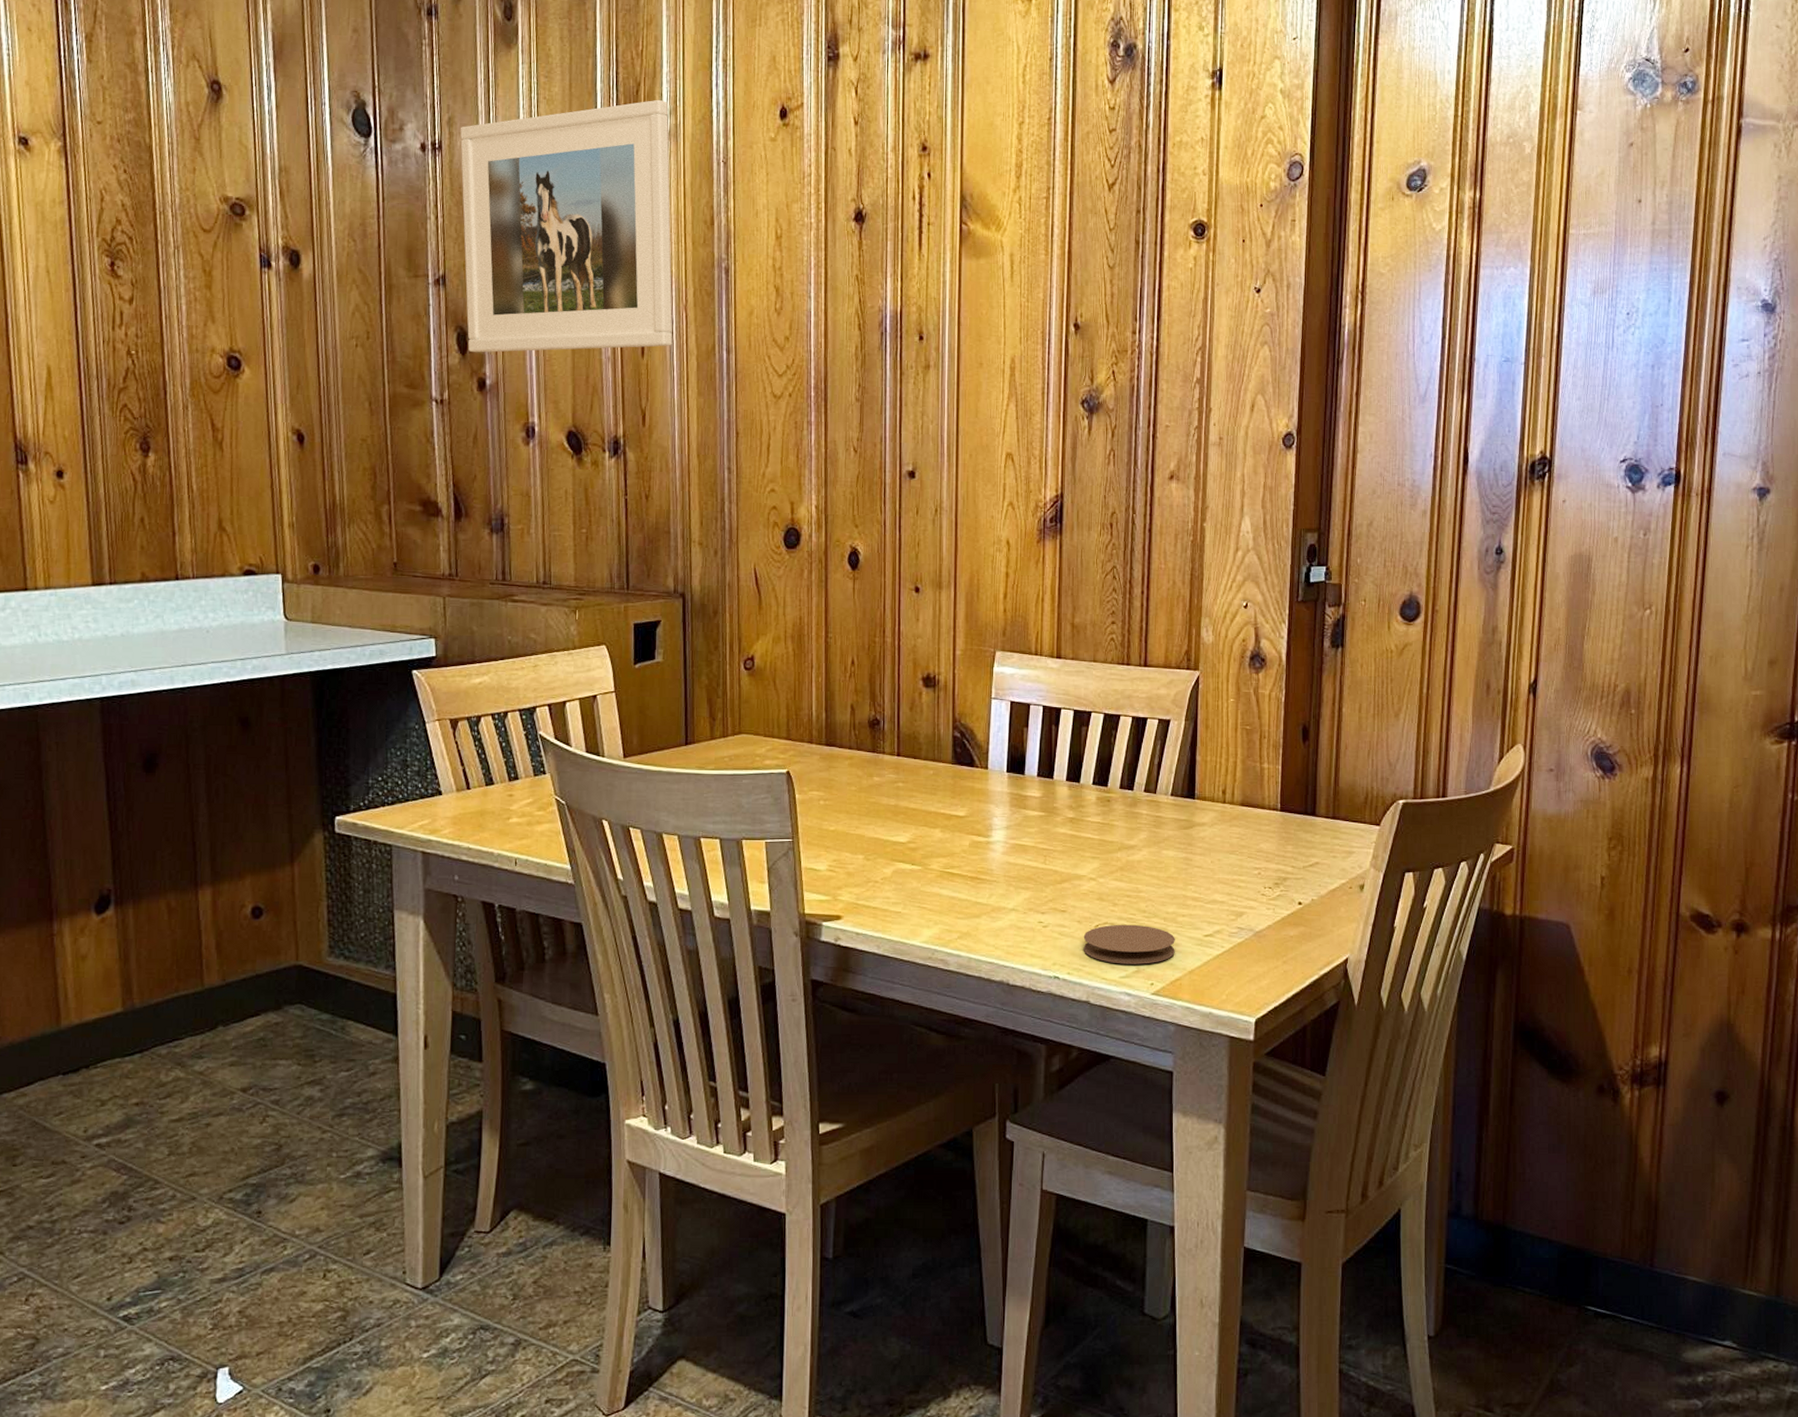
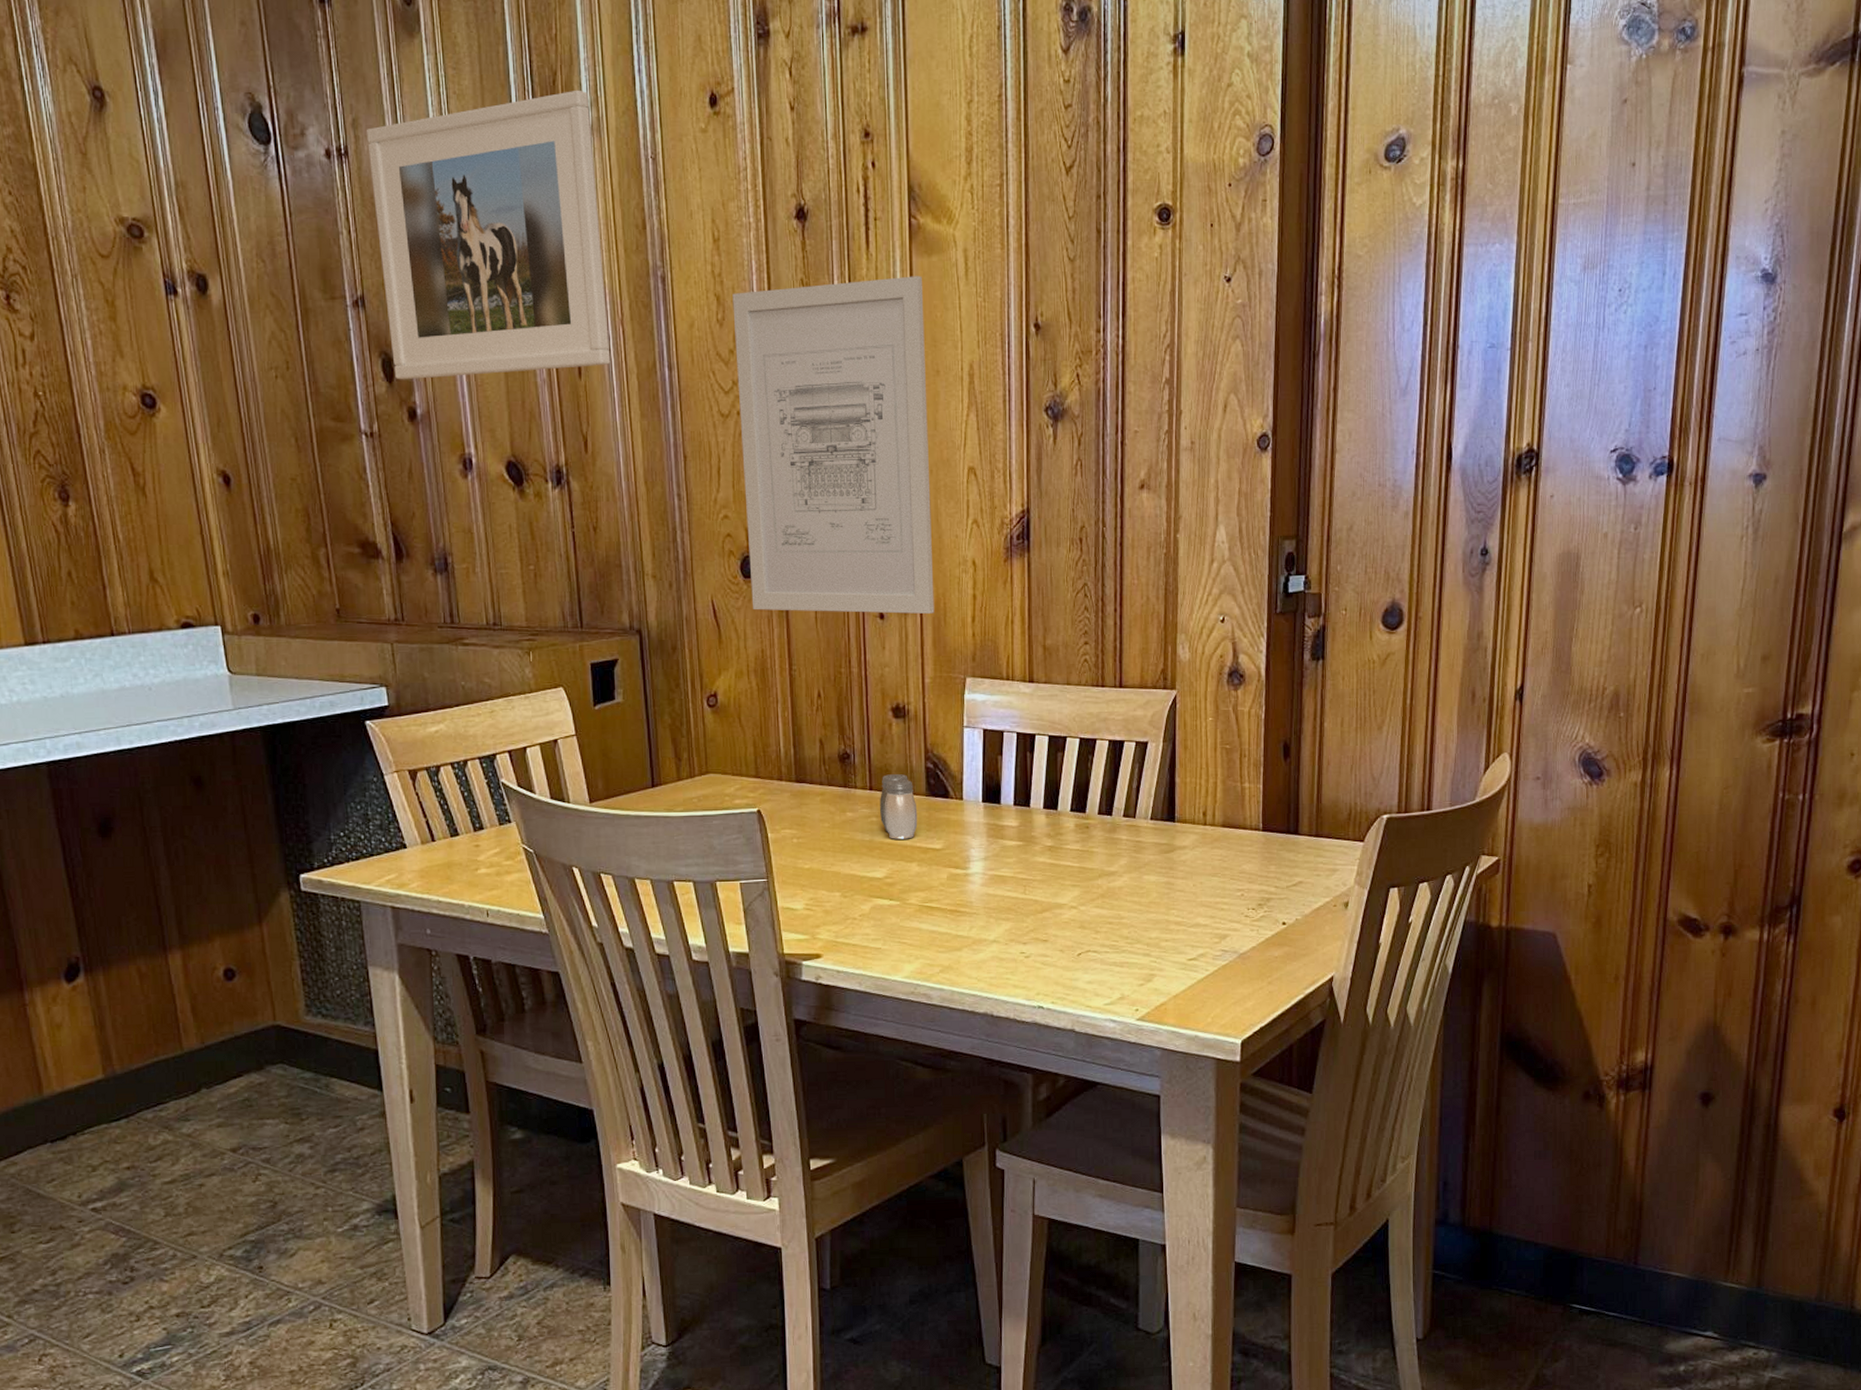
wall art: none [790,276,971,589] -> present [732,276,935,614]
salt and pepper shaker: none [906,741,943,805] -> present [880,774,918,839]
coaster: present [1083,924,1175,965] -> none [1066,951,1159,991]

